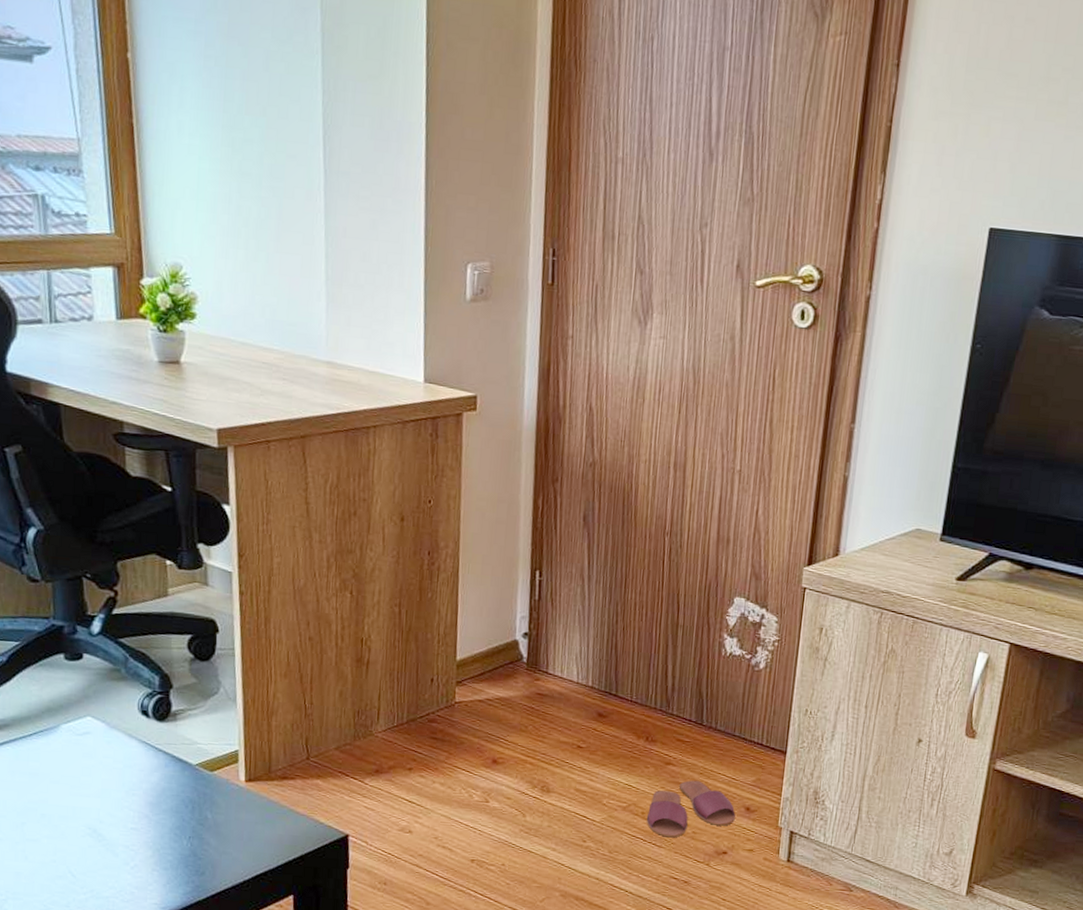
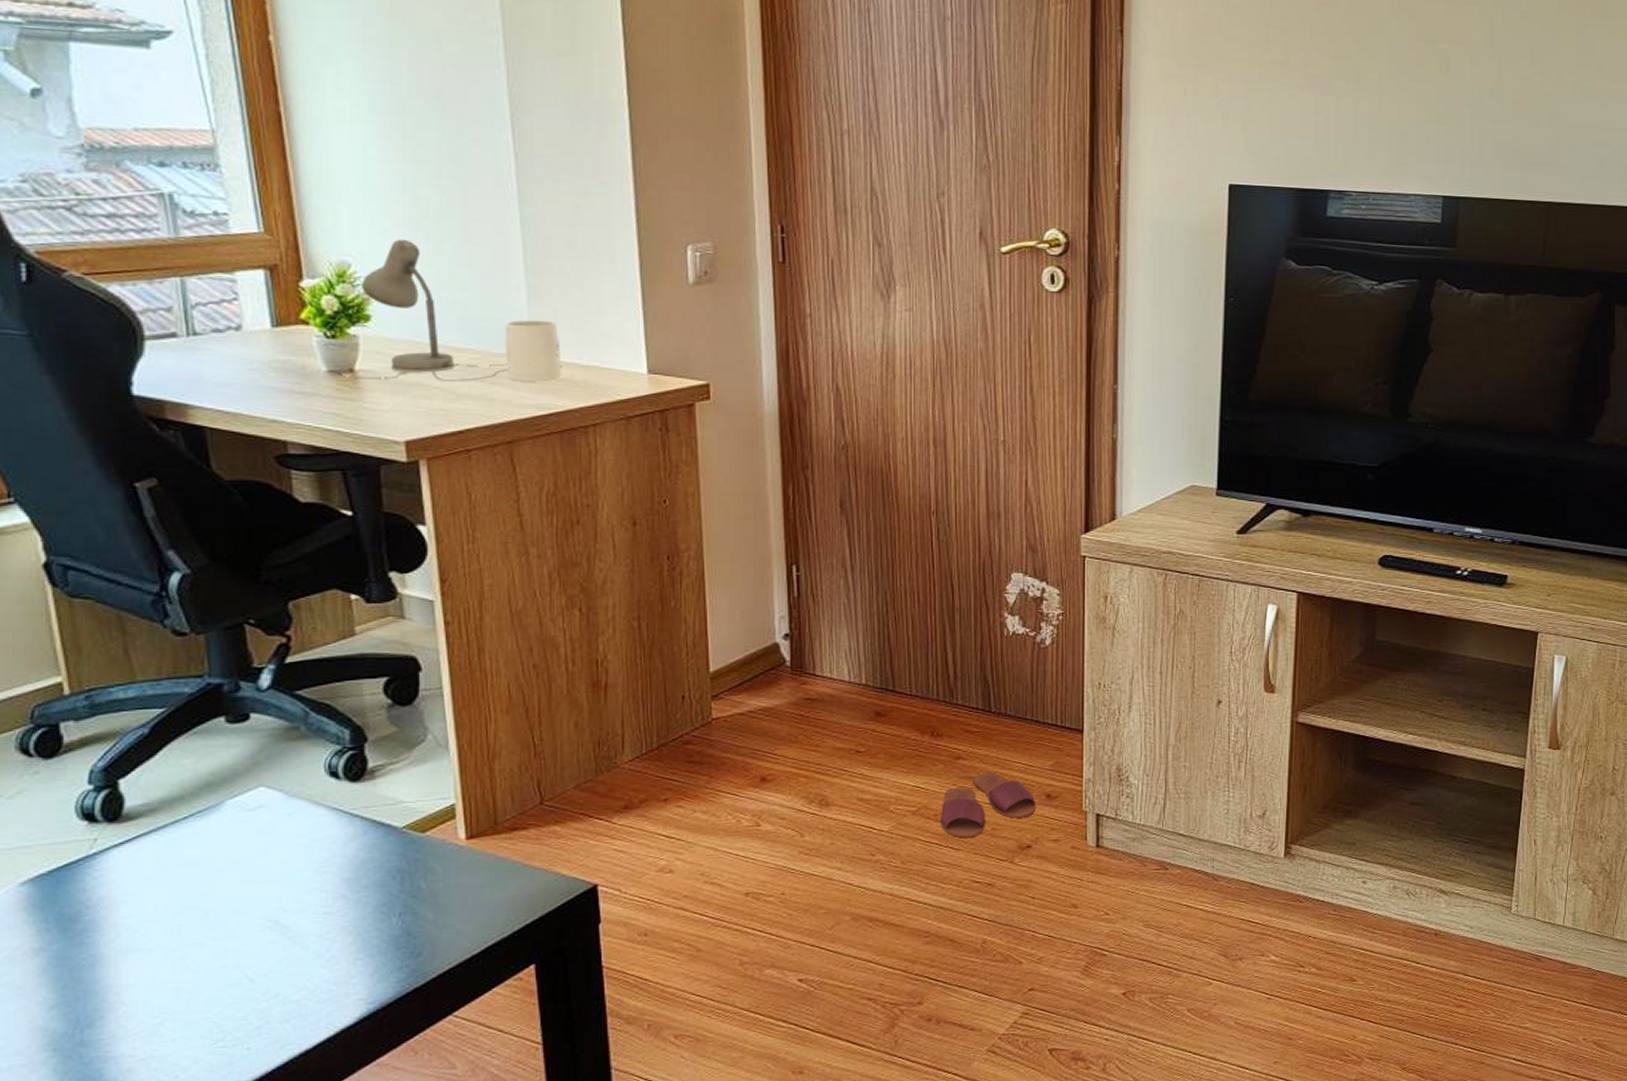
desk lamp: none [161,245,352,379] -> present [331,239,562,382]
mug: none [304,325,352,384] -> present [505,320,561,382]

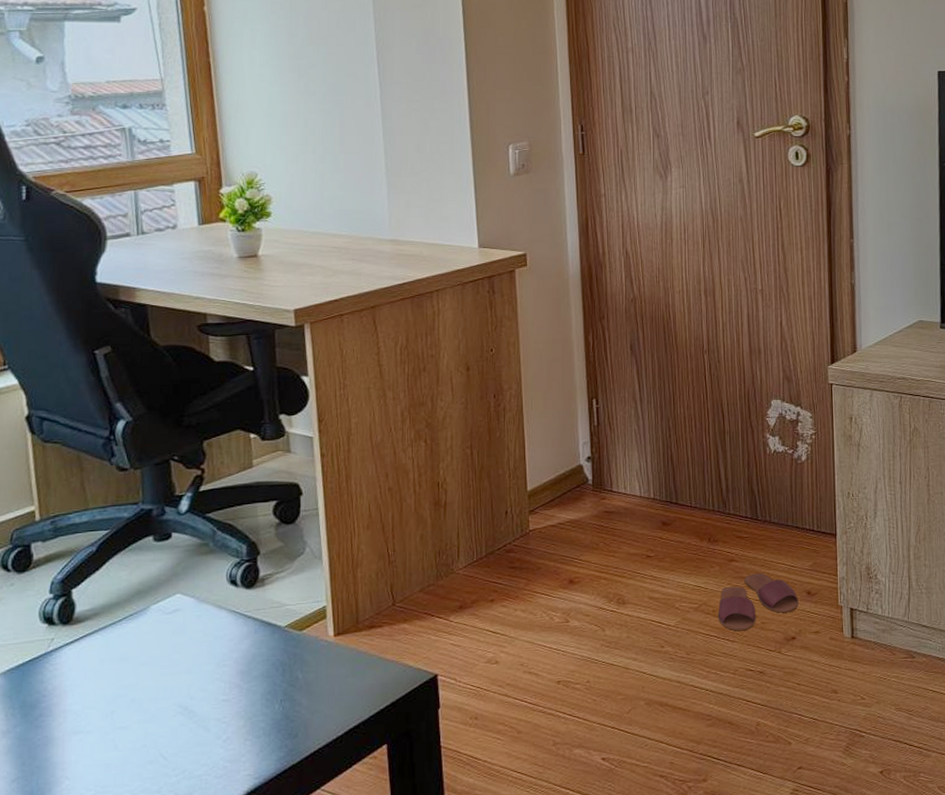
desk lamp: present [331,239,562,382] -> none [241,152,414,263]
mug: present [505,320,561,382] -> none [370,209,412,259]

